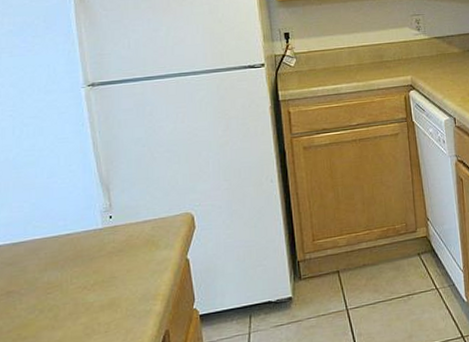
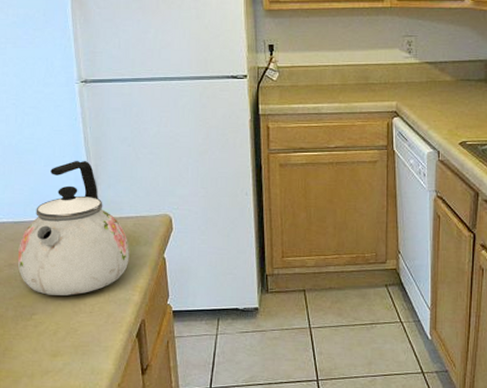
kettle: none [17,166,149,321] -> present [17,160,129,296]

